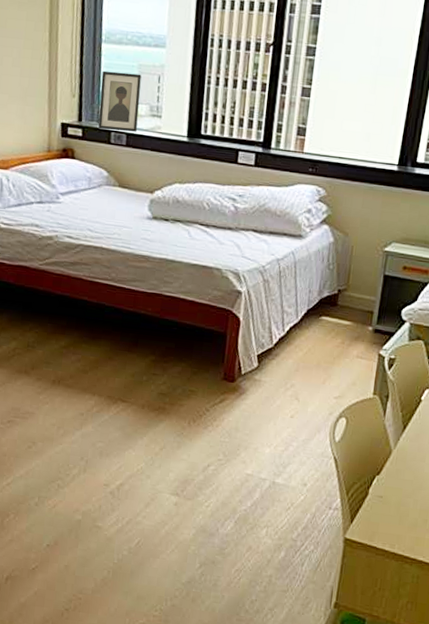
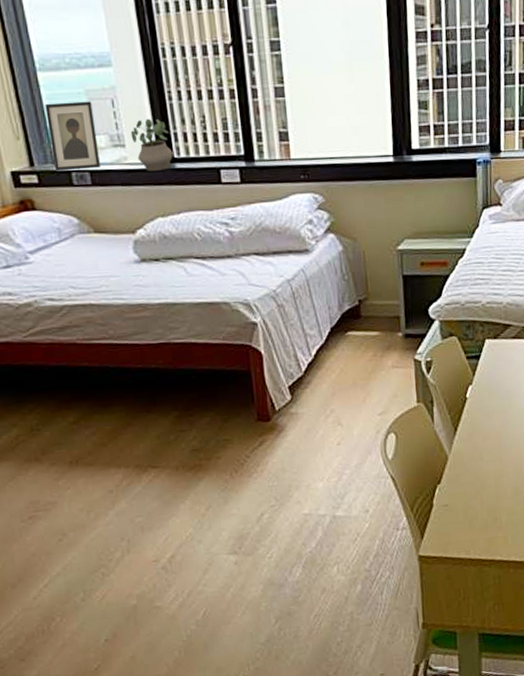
potted plant: none [168,97,202,144] -> present [130,118,173,171]

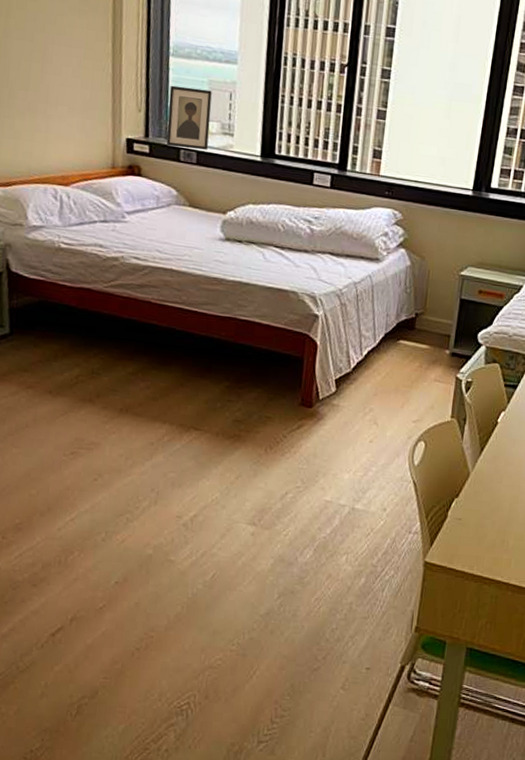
potted plant: present [130,118,173,171] -> none [240,115,276,164]

